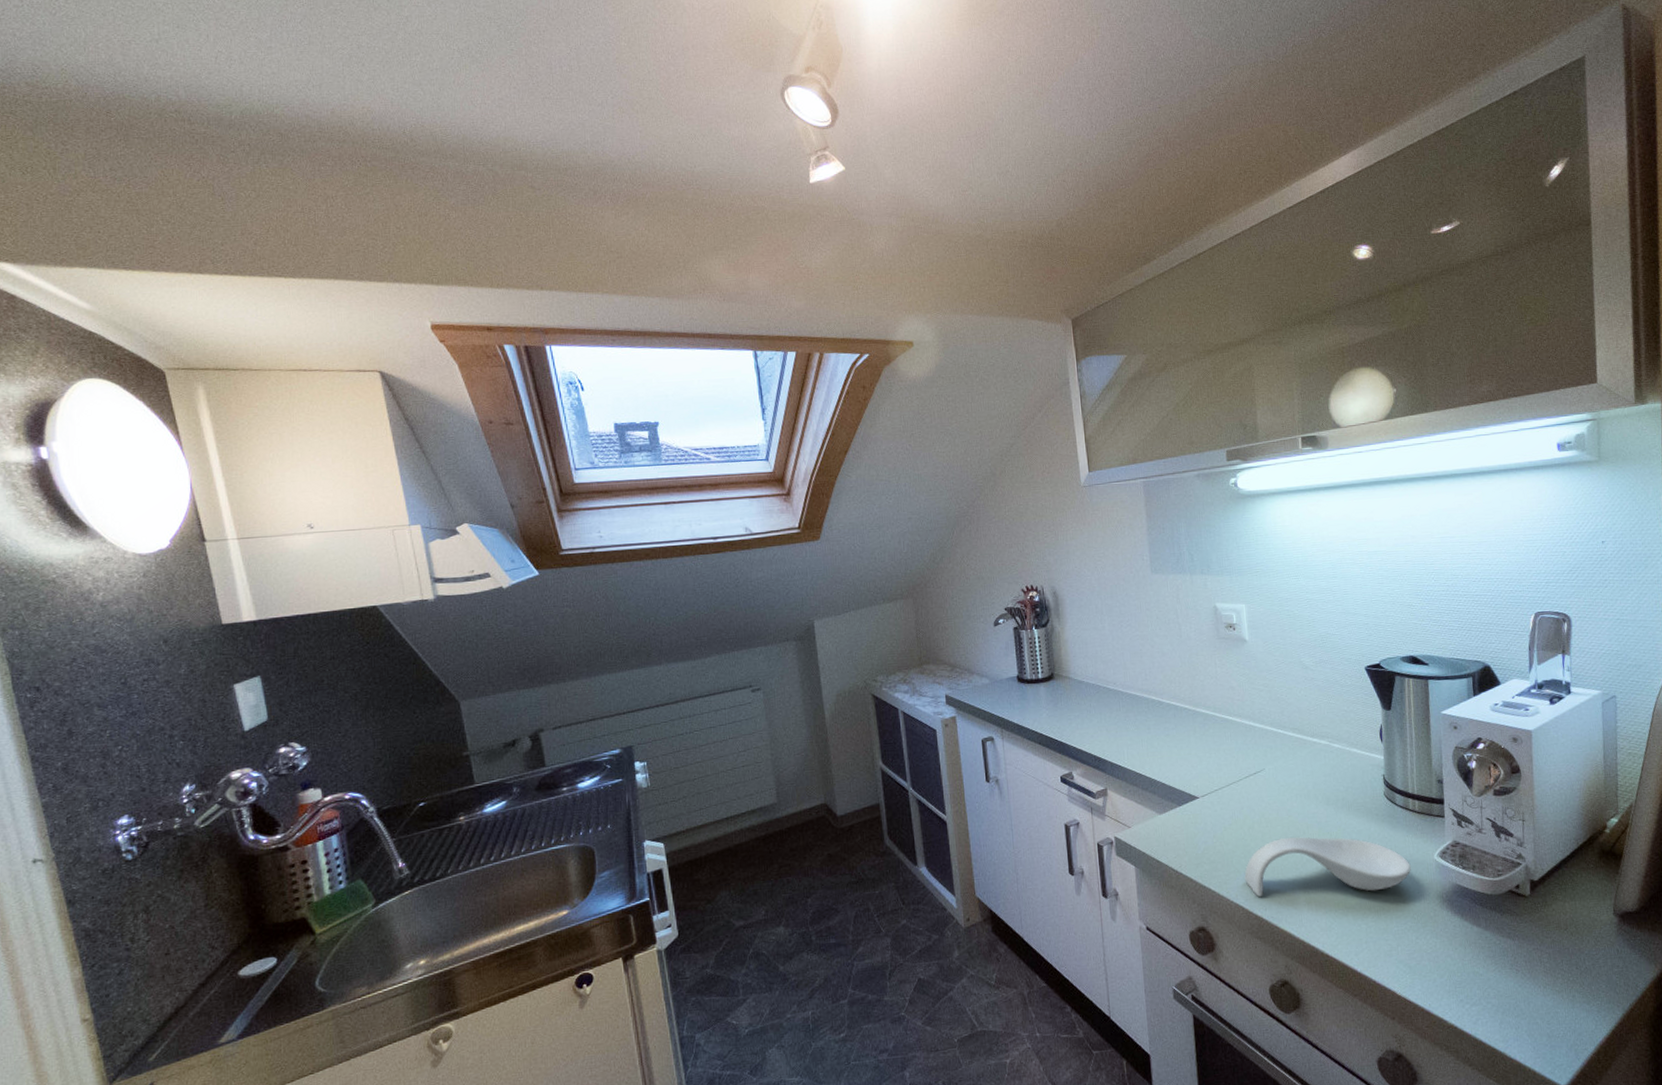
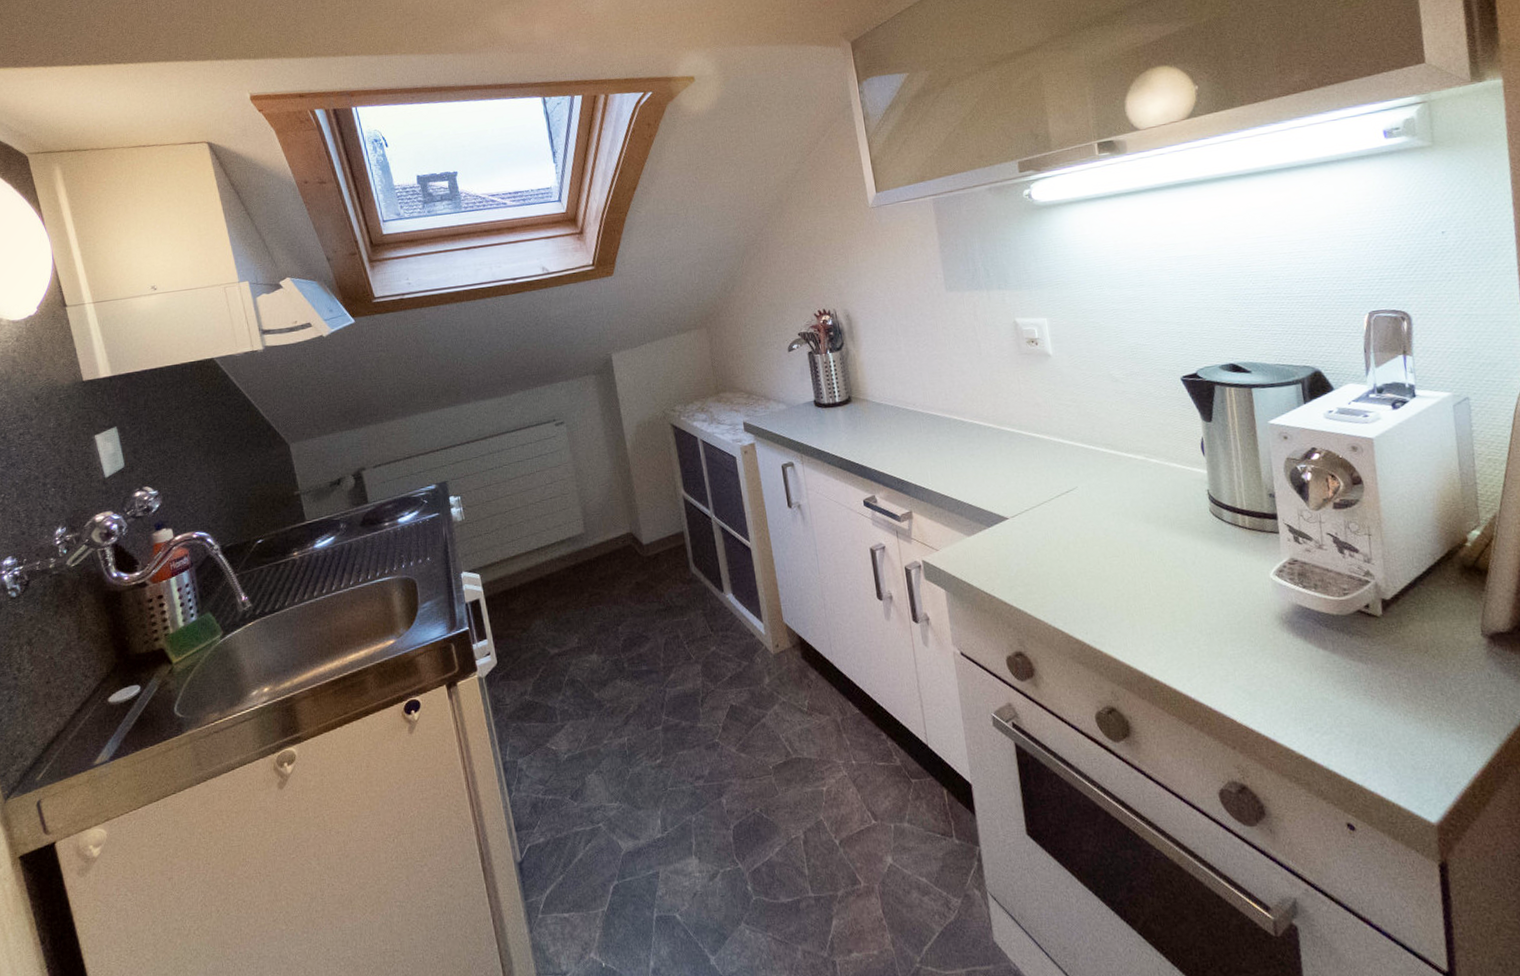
spoon rest: present [1244,837,1411,897] -> none [1062,557,1245,620]

